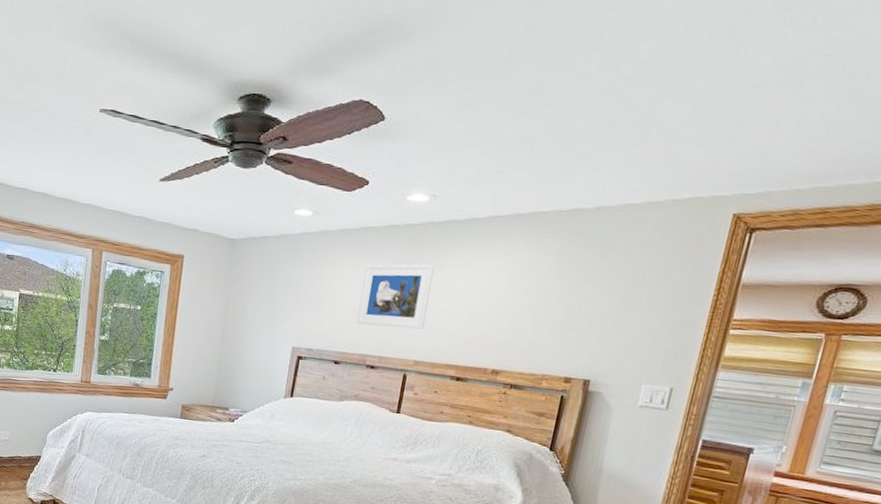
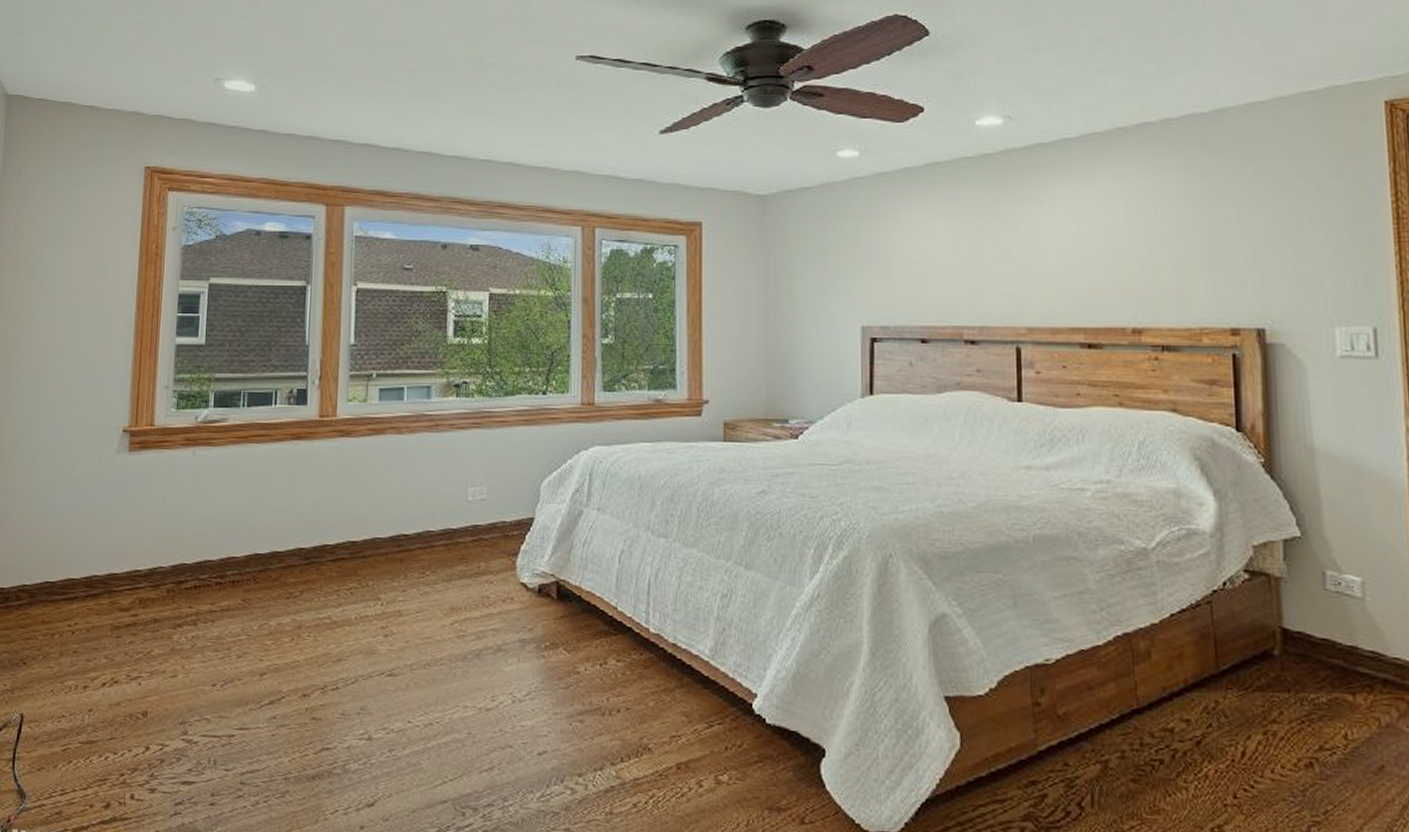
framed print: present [356,264,435,329] -> none [939,201,1030,288]

